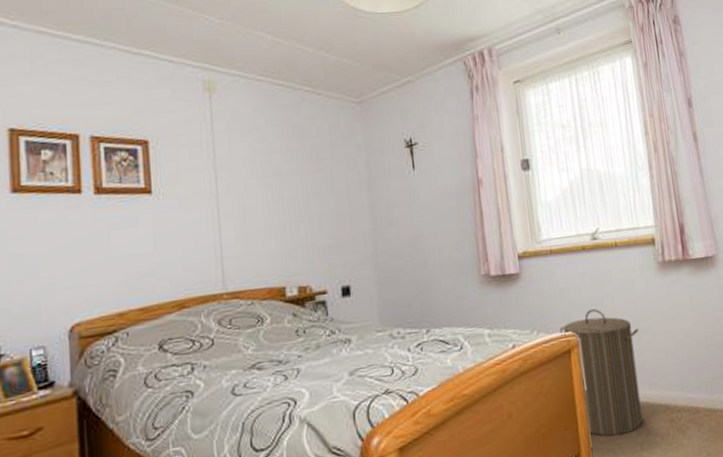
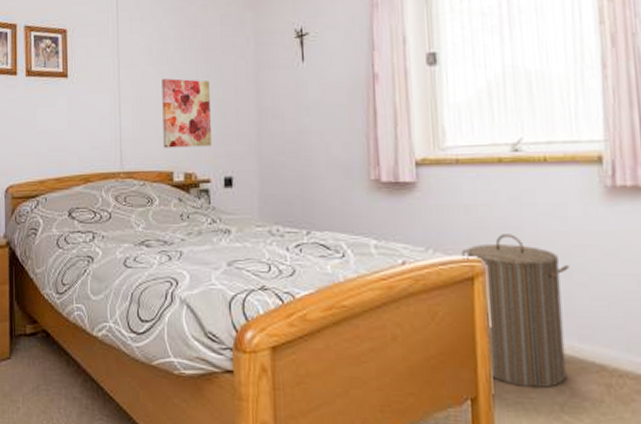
wall art: none [268,190,326,263] -> present [162,78,211,148]

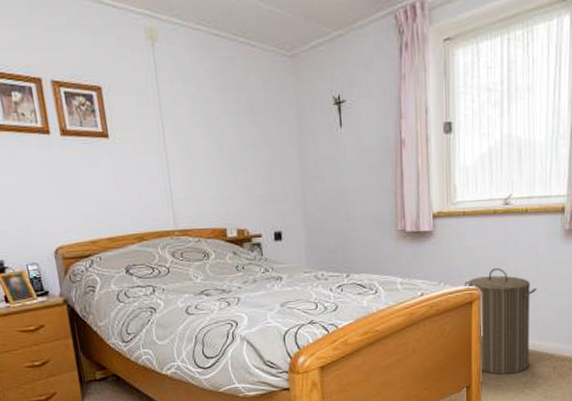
wall art: present [162,78,211,148] -> none [208,141,261,207]

